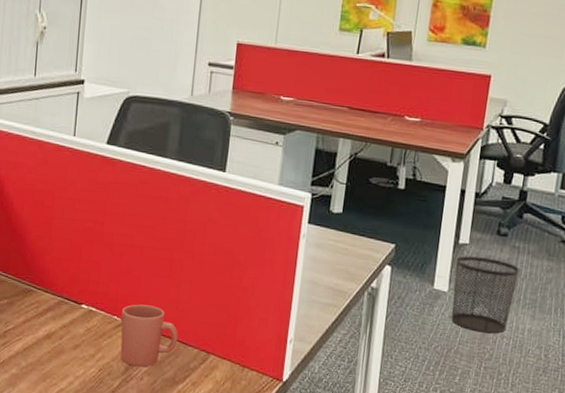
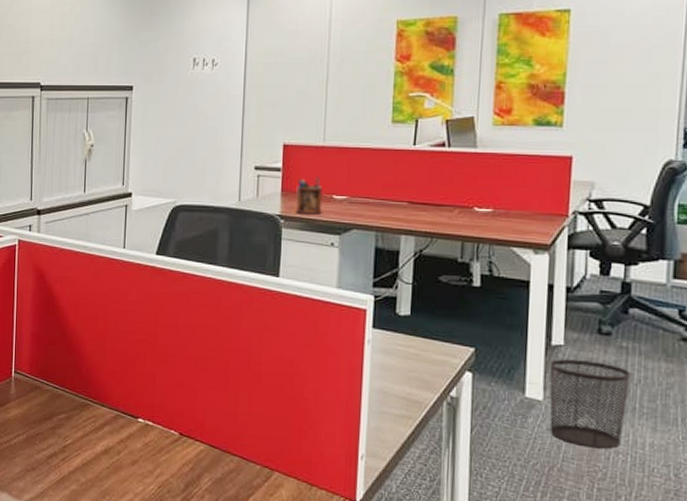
mug: present [120,304,178,367] -> none [178,417,239,485]
desk organizer: none [245,77,272,114] -> present [295,177,323,214]

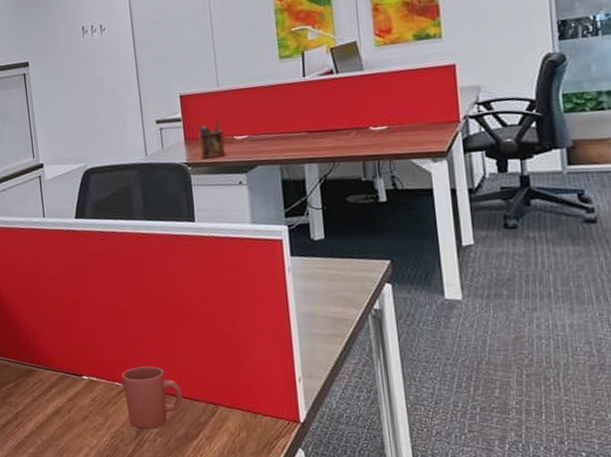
mug: none [178,417,239,485] -> present [122,366,183,429]
waste bin: present [549,359,632,449] -> none [463,255,542,338]

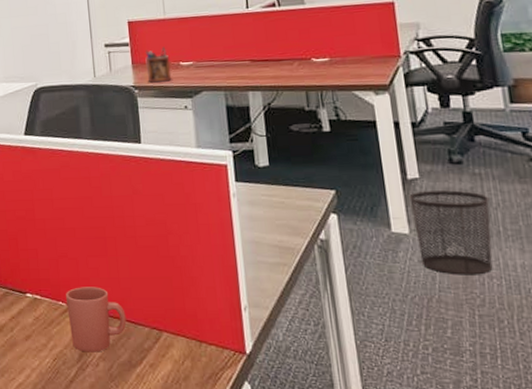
waste bin: none [463,255,542,338] -> present [409,190,493,275]

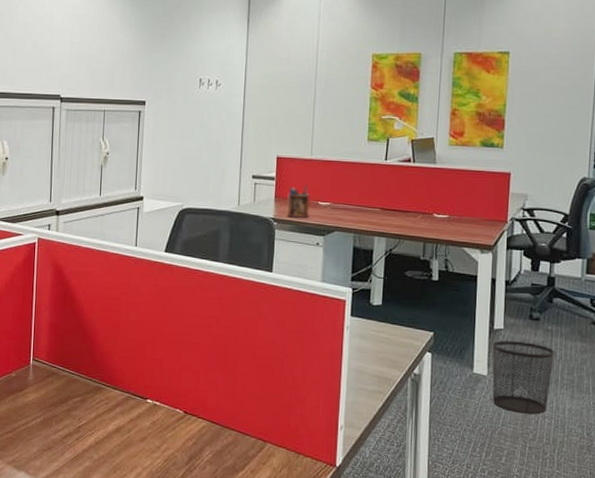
mug: present [66,287,127,353] -> none [183,397,236,457]

